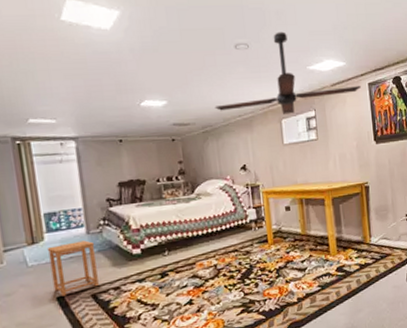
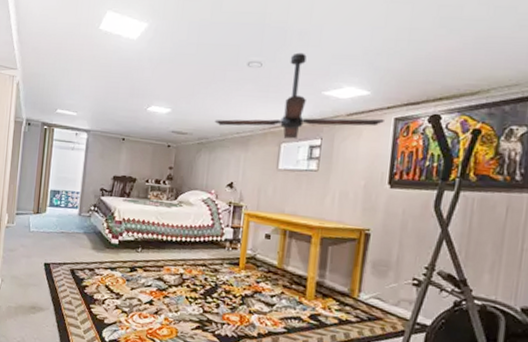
side table: present [46,240,99,296] -> none [44,219,83,264]

